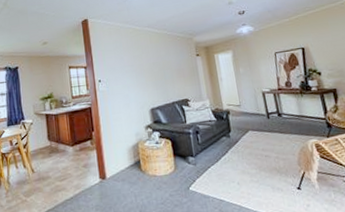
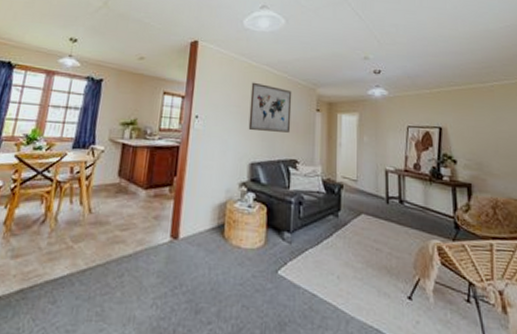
wall art: none [138,43,178,83] -> present [248,82,292,133]

